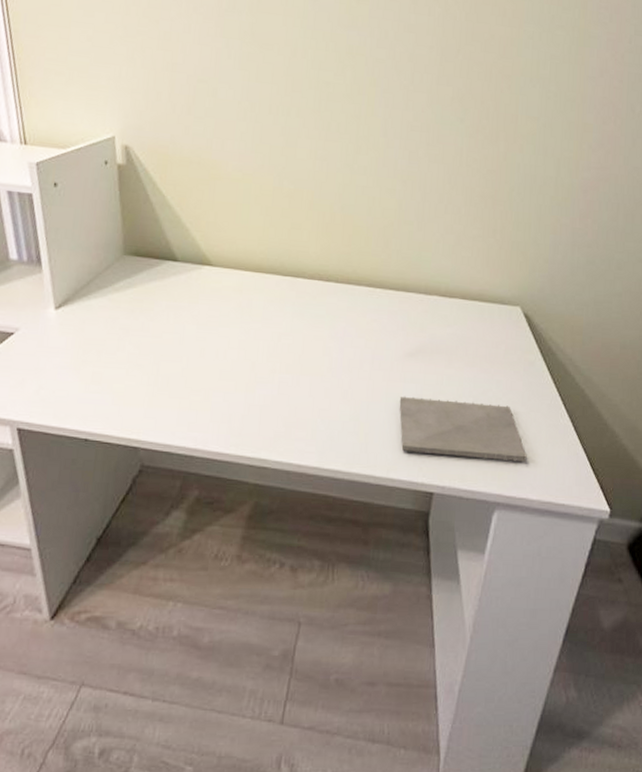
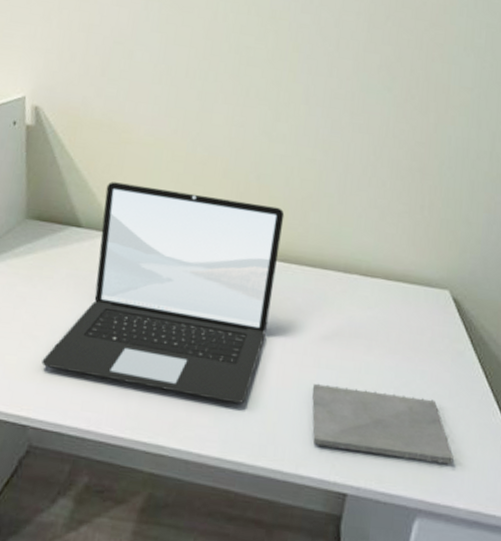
laptop: none [148,216,368,419] -> present [41,181,285,404]

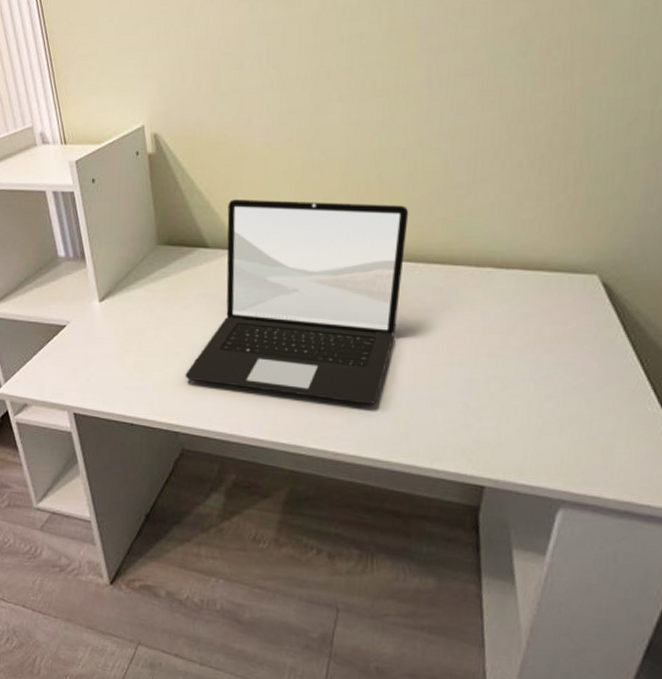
notepad: present [312,383,454,465] -> none [445,381,602,457]

